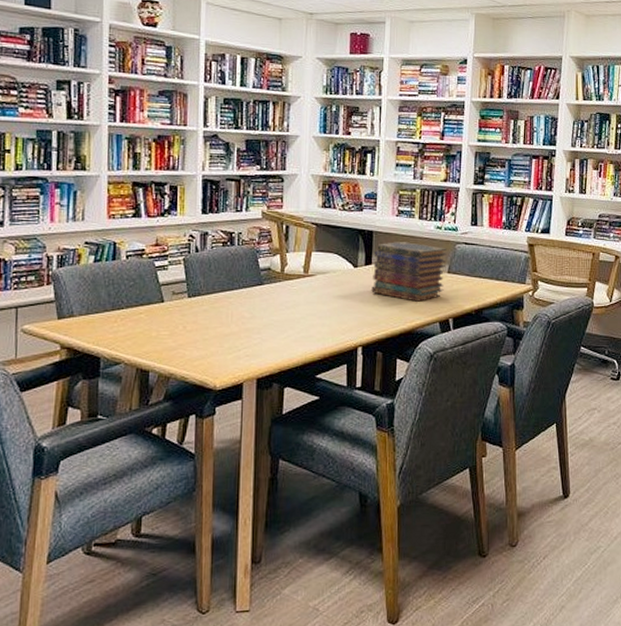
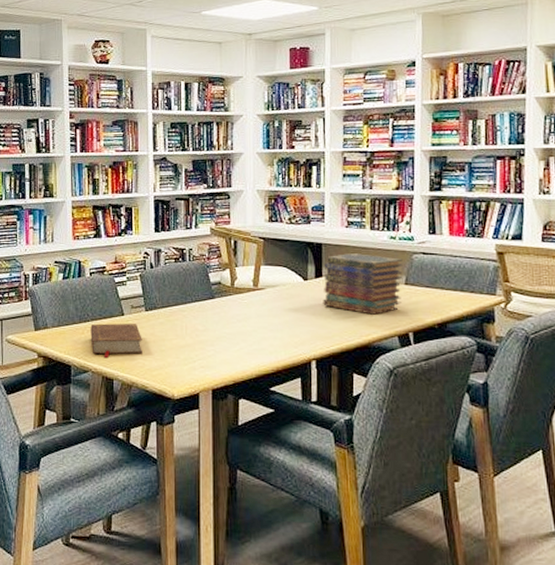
book: none [124,311,184,348] -> present [90,323,142,357]

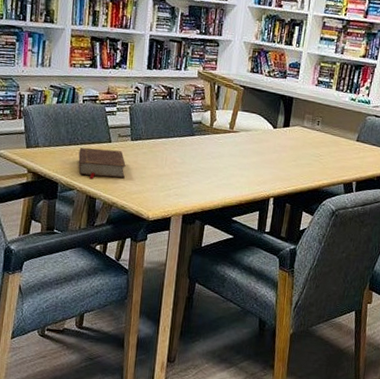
book stack: present [323,253,403,315] -> none [286,109,358,164]

